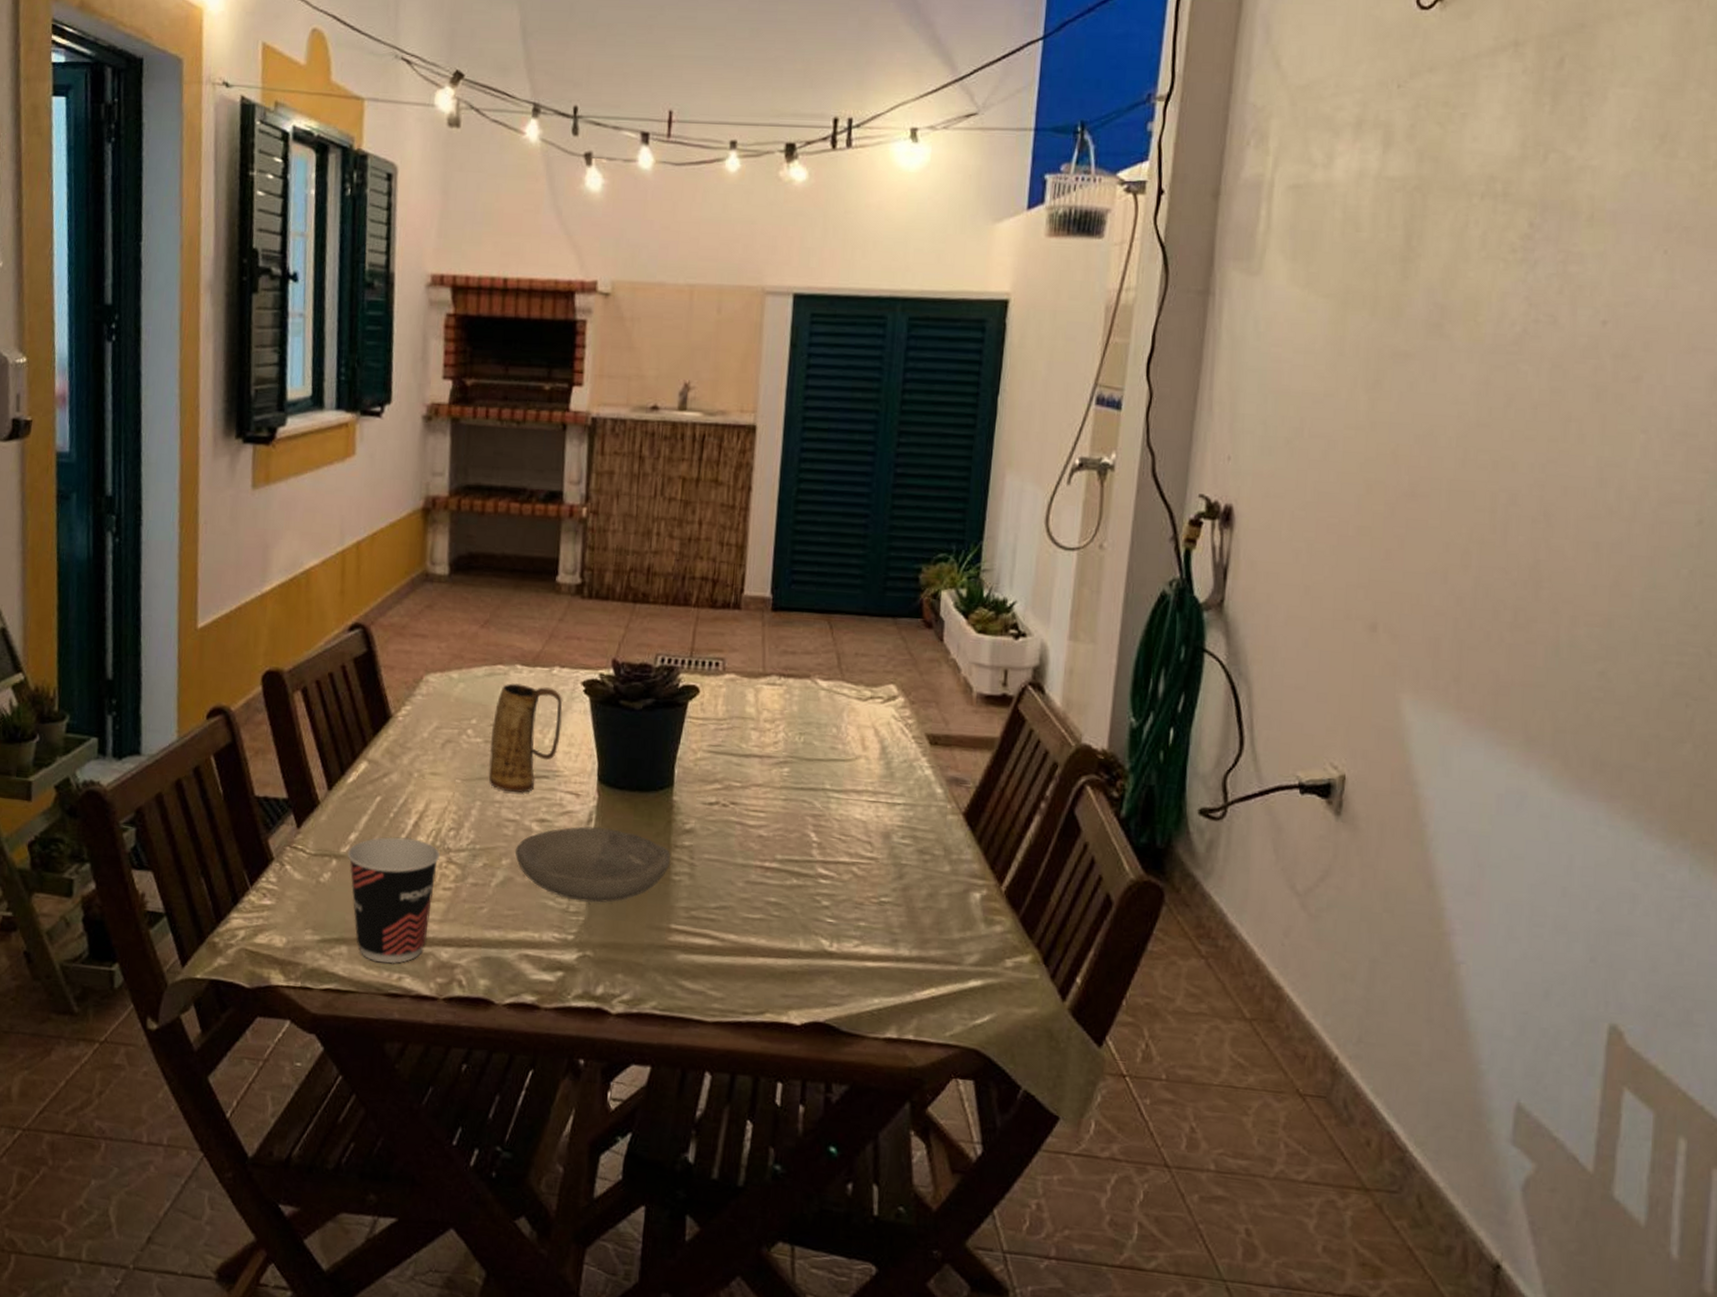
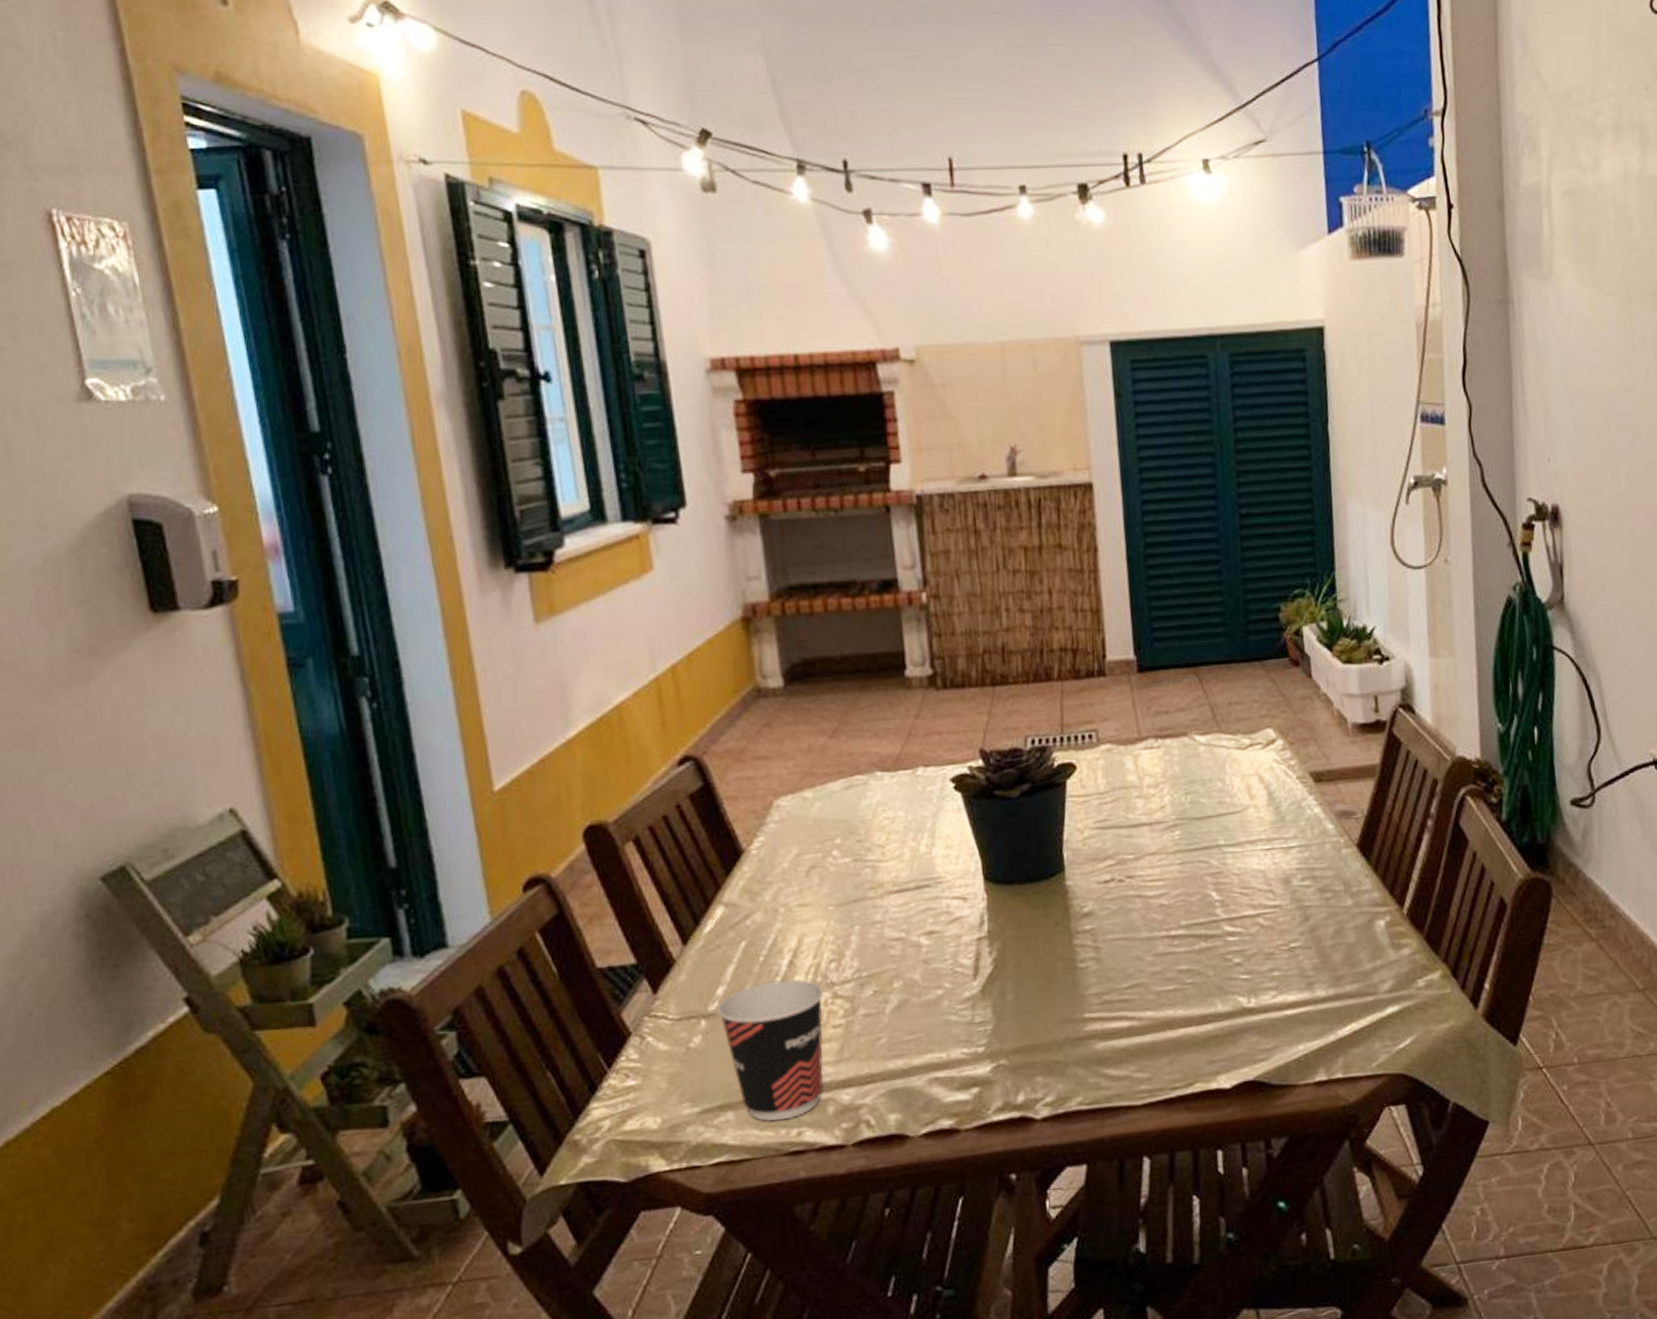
mug: present [488,683,563,793] -> none [859,790,936,910]
bowl: present [515,826,671,903] -> none [907,927,1075,1010]

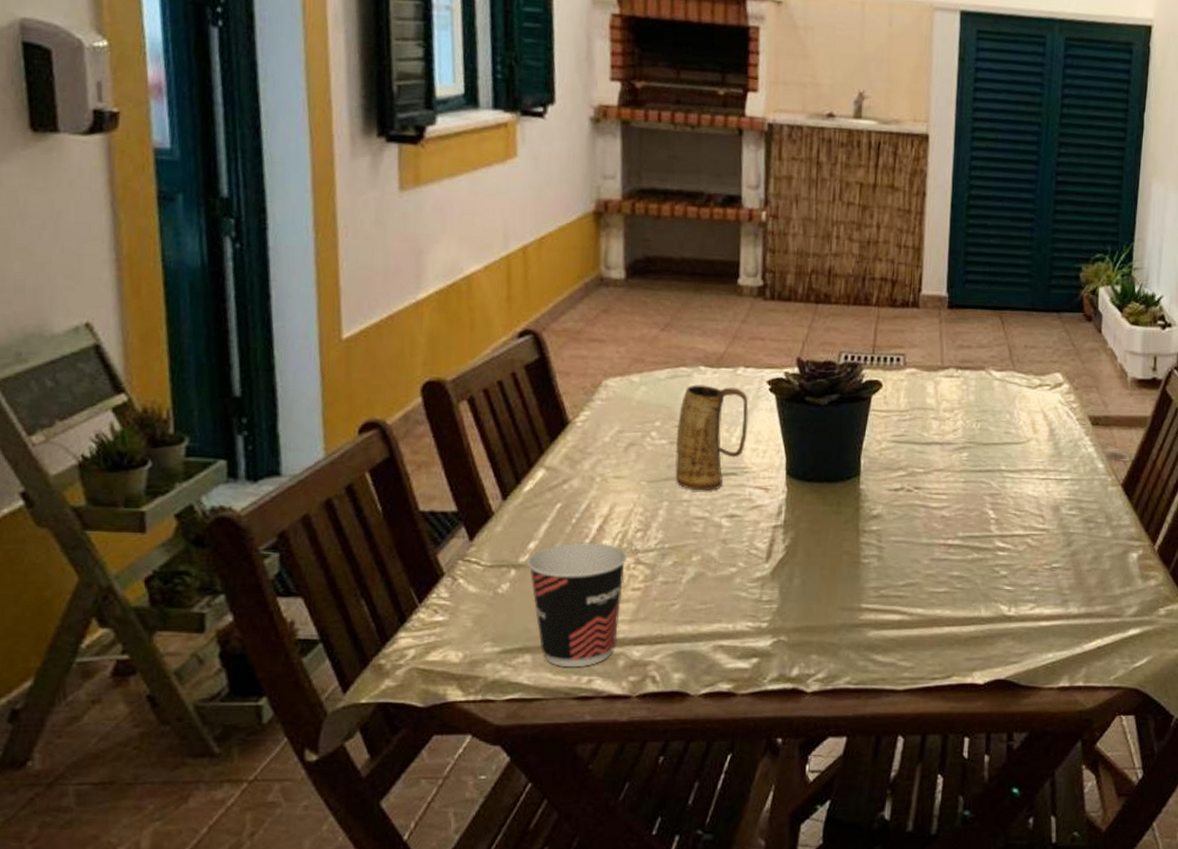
mug: none [859,790,936,910] -> present [675,384,749,491]

